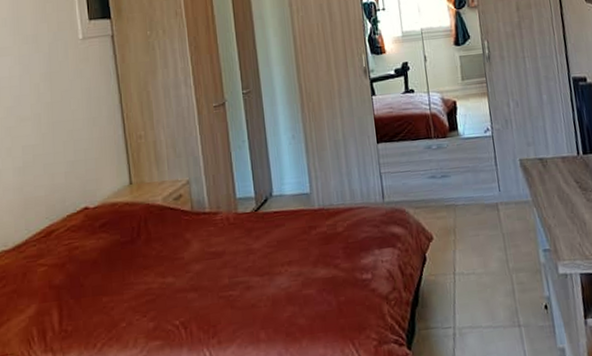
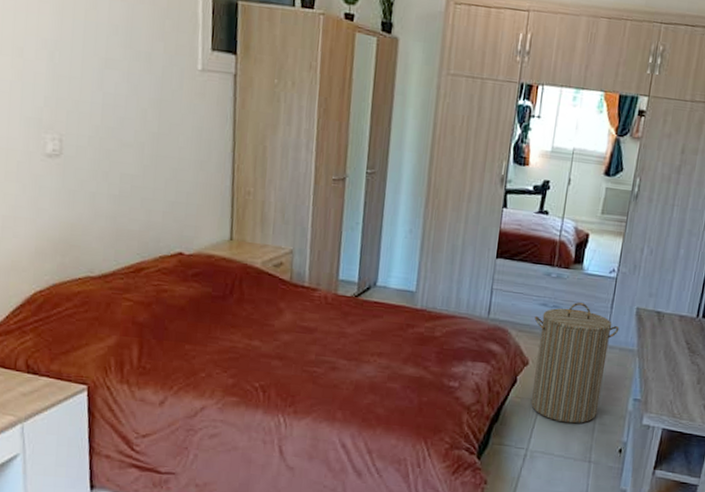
laundry hamper: none [427,167,512,291] -> present [531,302,620,424]

